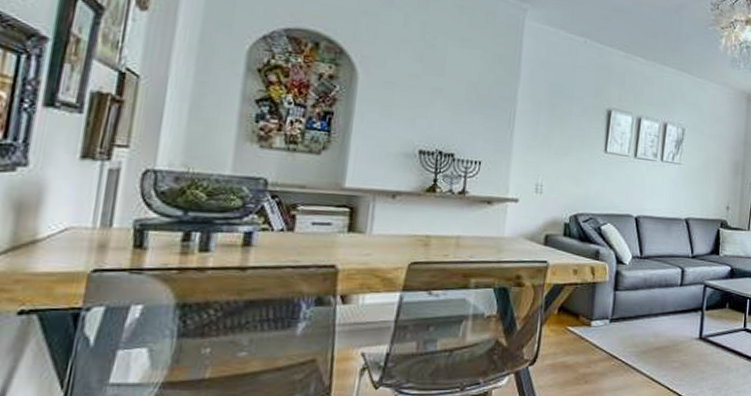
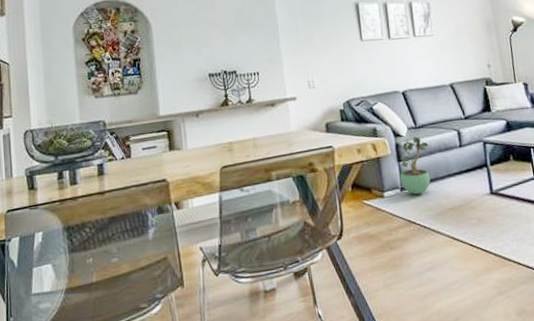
potted plant: none [612,267,650,328] -> present [400,136,431,195]

